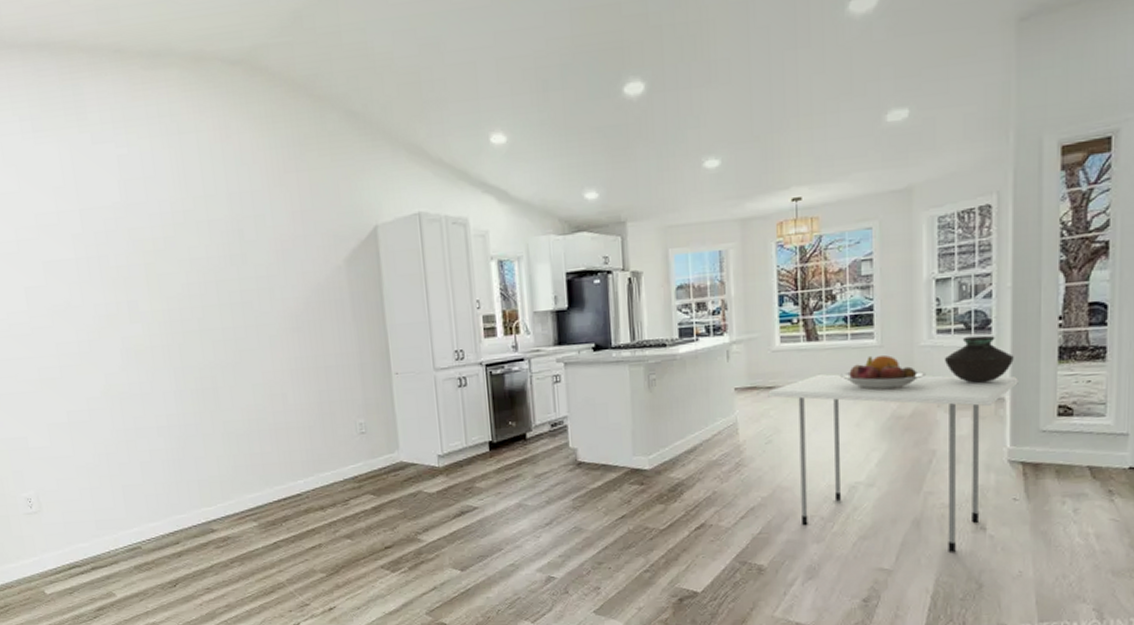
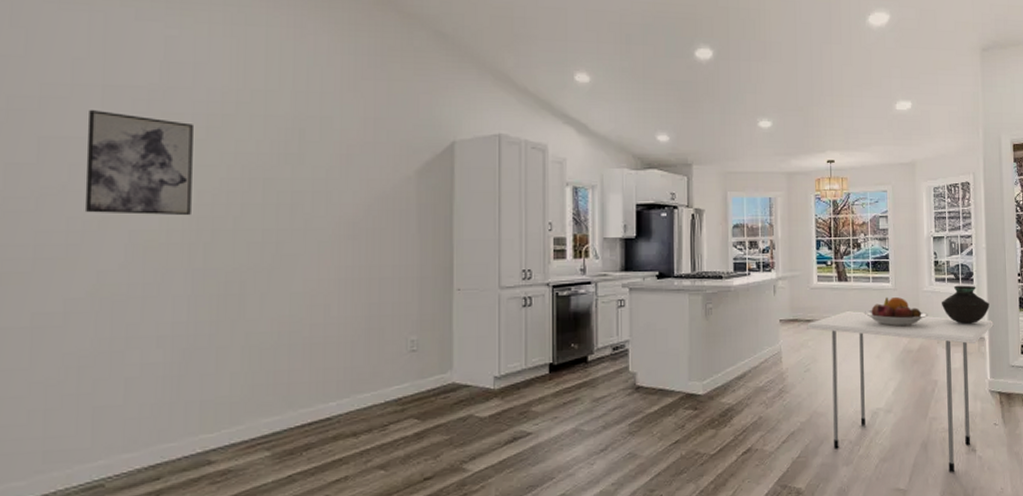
wall art: none [73,233,165,325] -> present [84,110,193,216]

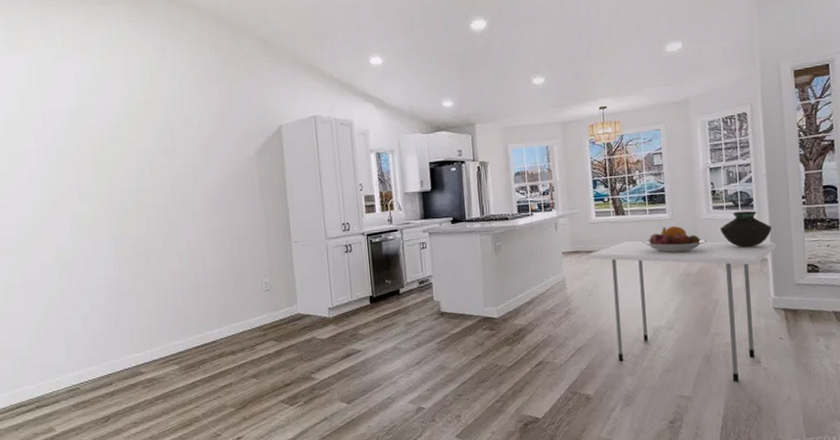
wall art: present [84,110,193,216] -> none [35,130,108,204]

